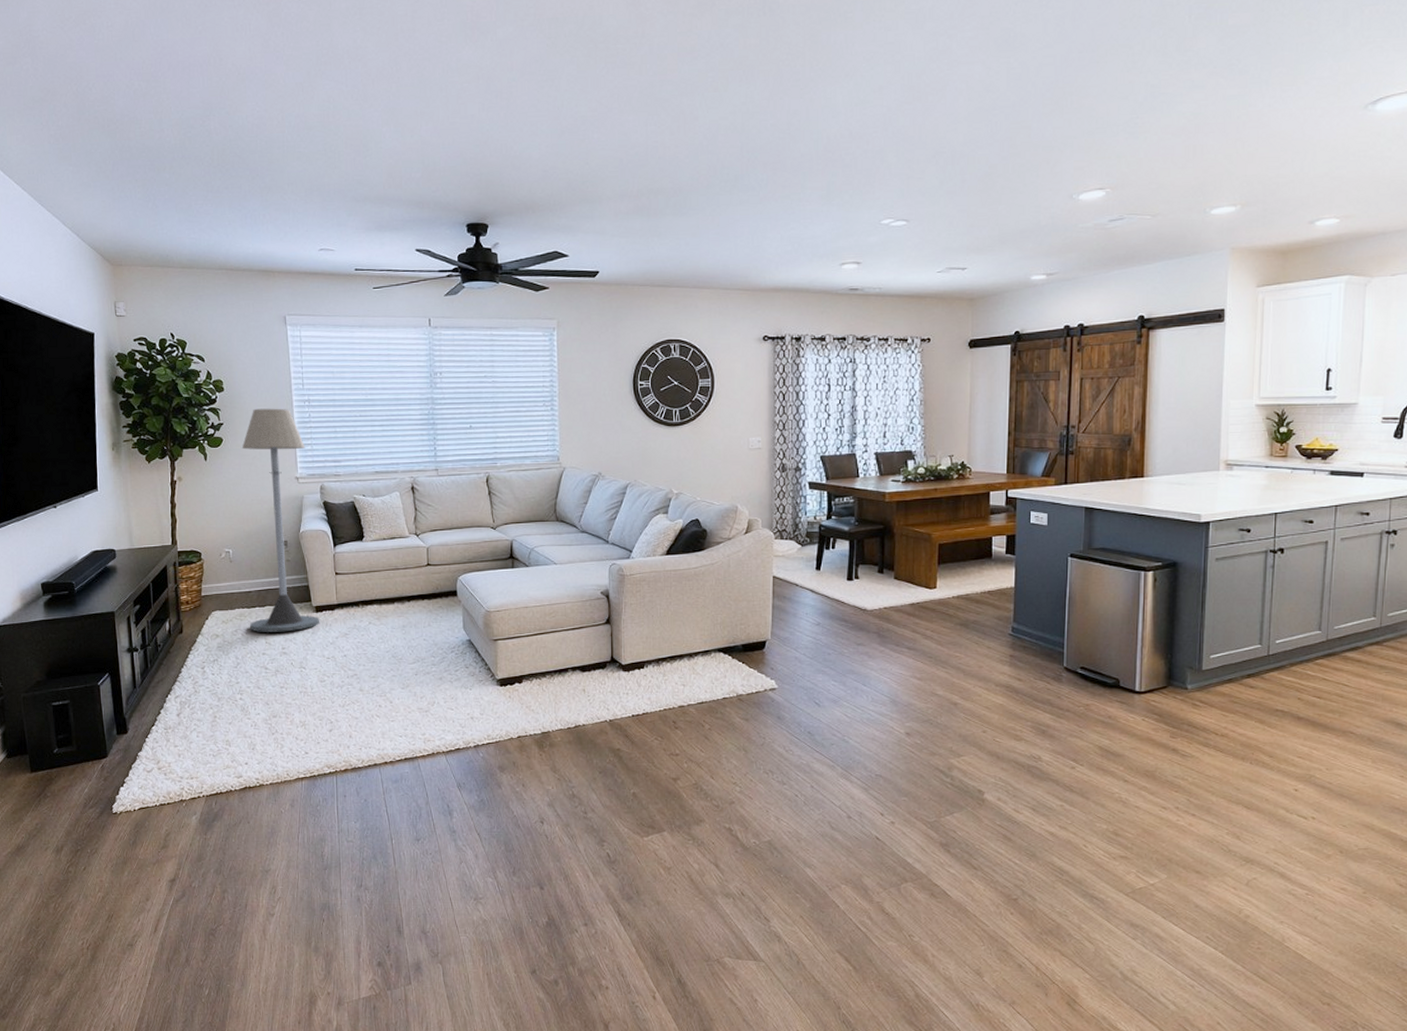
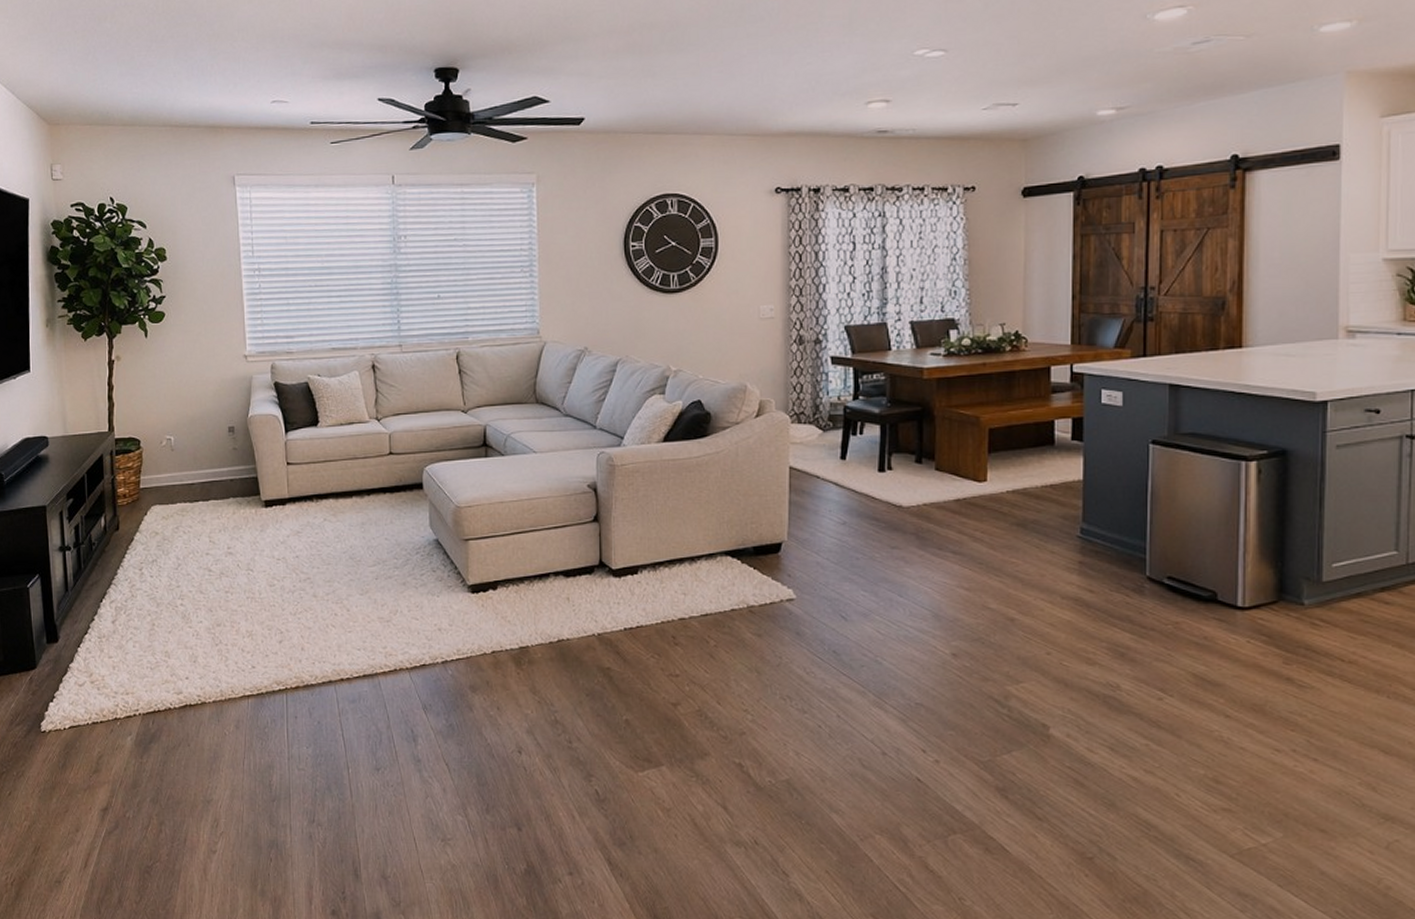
floor lamp: present [241,408,319,632] -> none [185,278,269,530]

